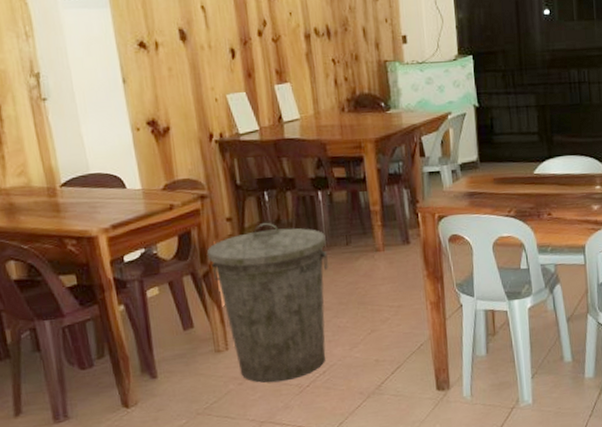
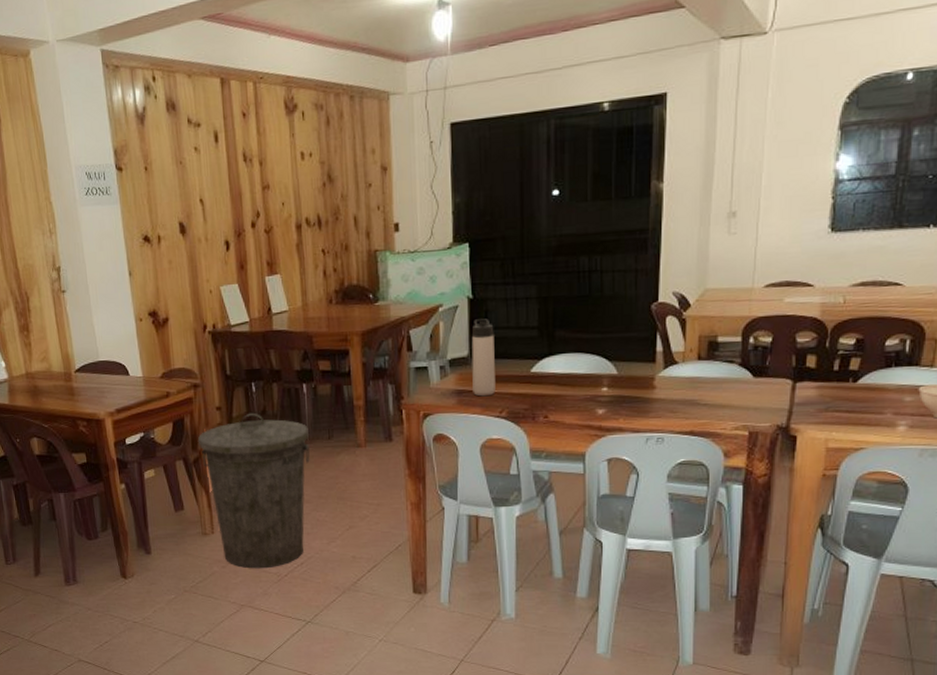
thermos bottle: none [479,125,504,198] -> present [471,319,495,397]

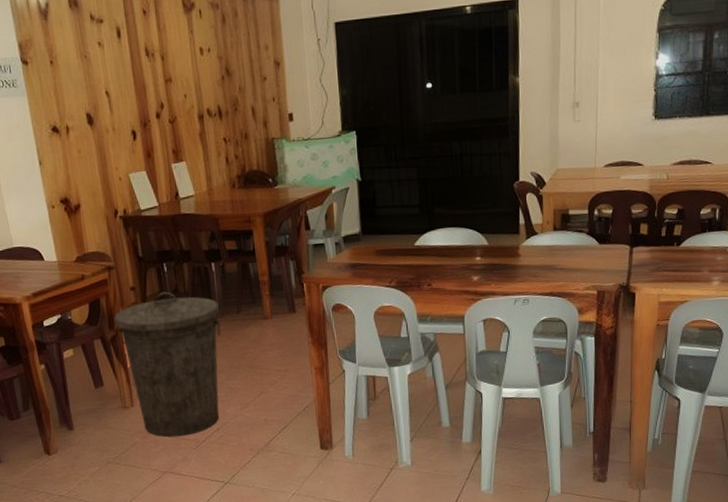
thermos bottle: present [471,319,495,397] -> none [362,199,385,269]

